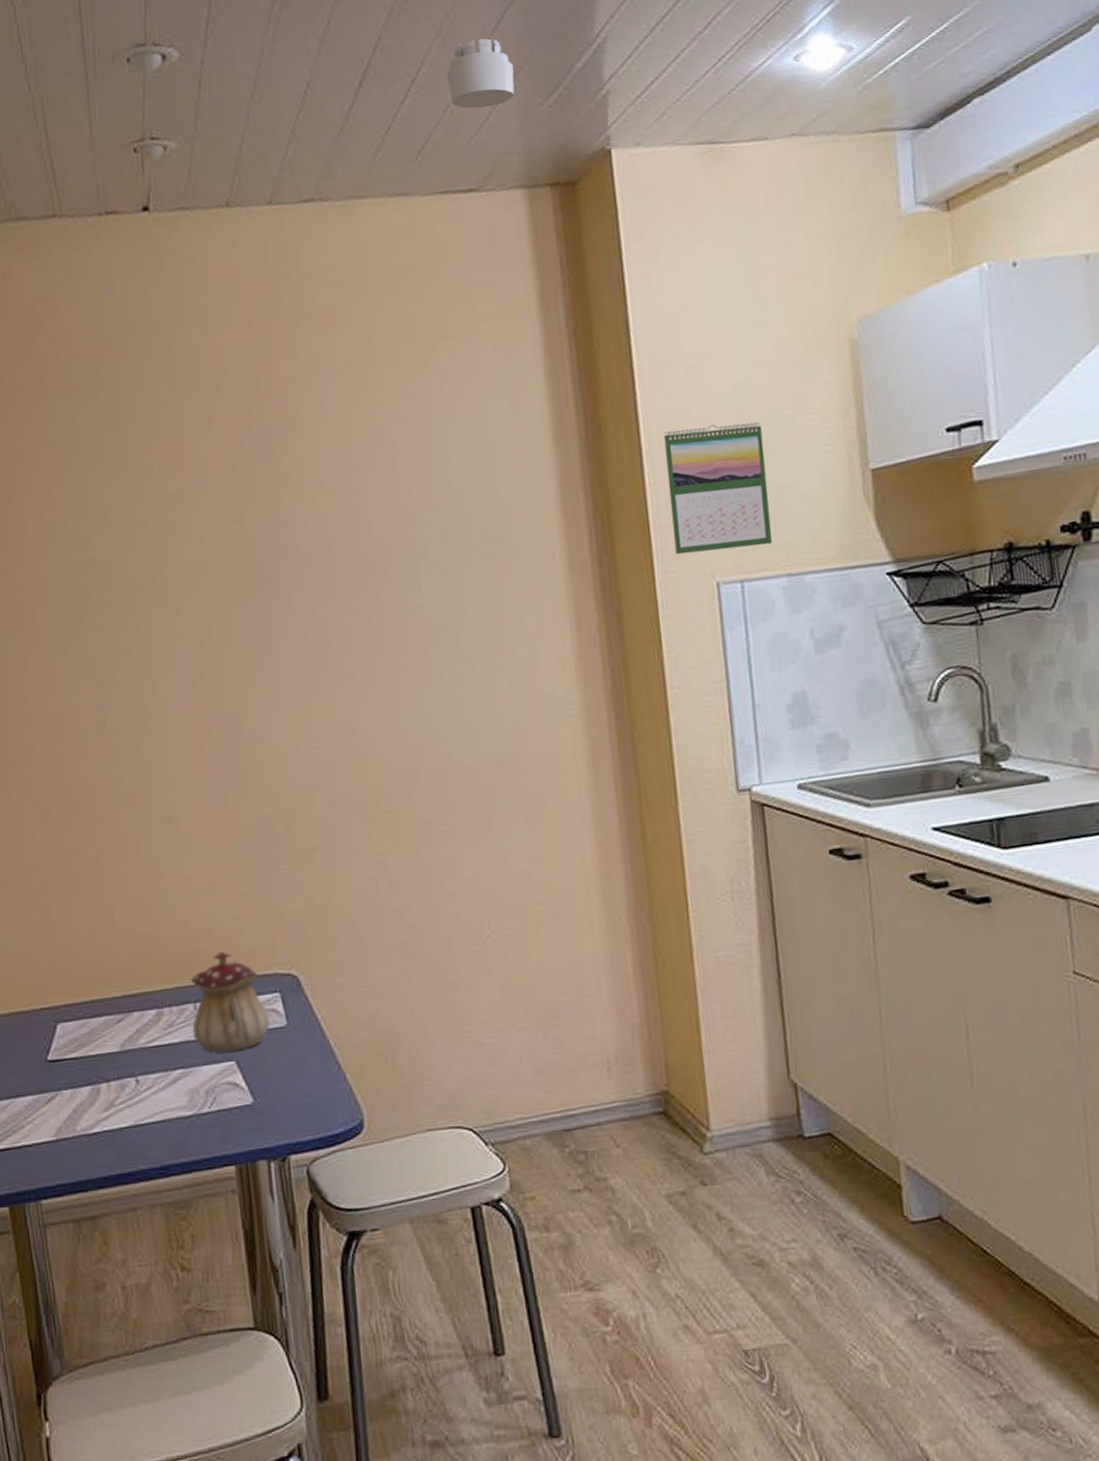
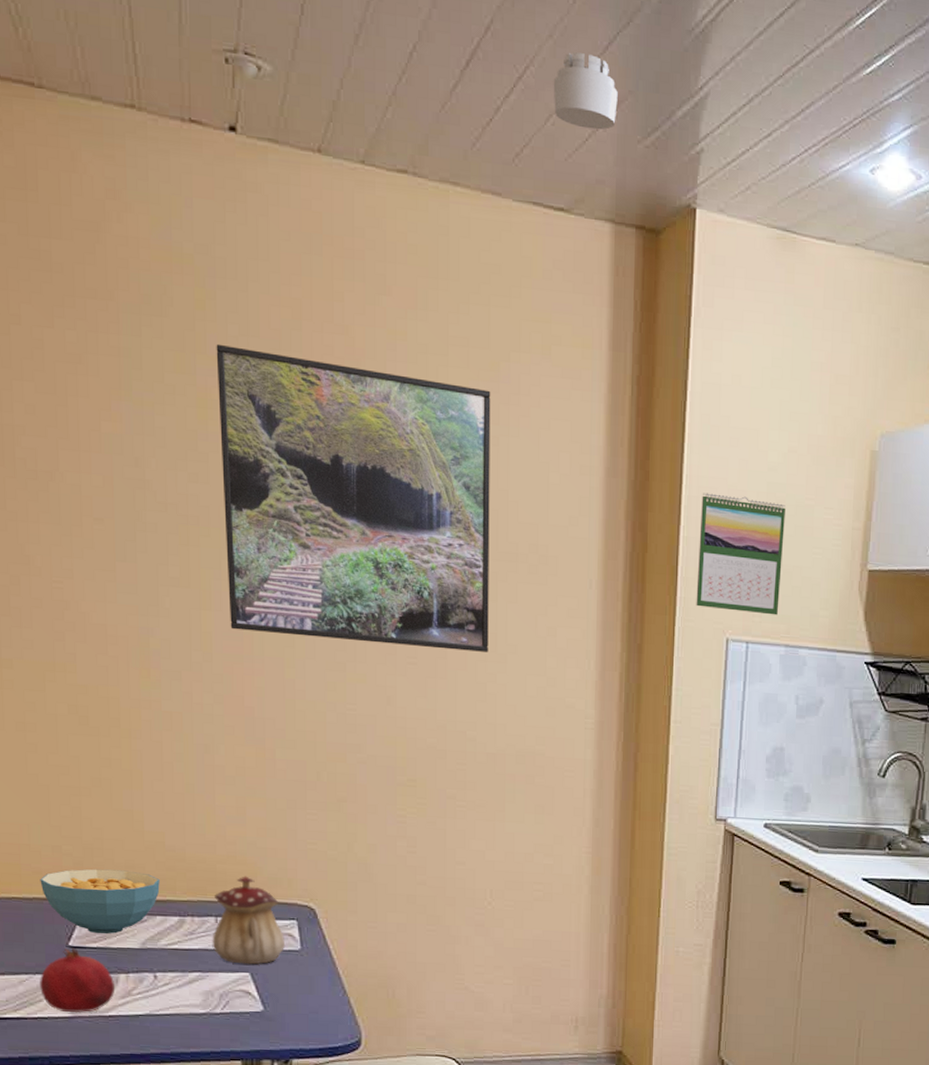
cereal bowl: none [15,966,135,1043] -> present [40,868,160,934]
fruit: none [21,1061,98,1136] -> present [40,947,116,1013]
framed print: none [146,385,452,689] -> present [216,343,491,652]

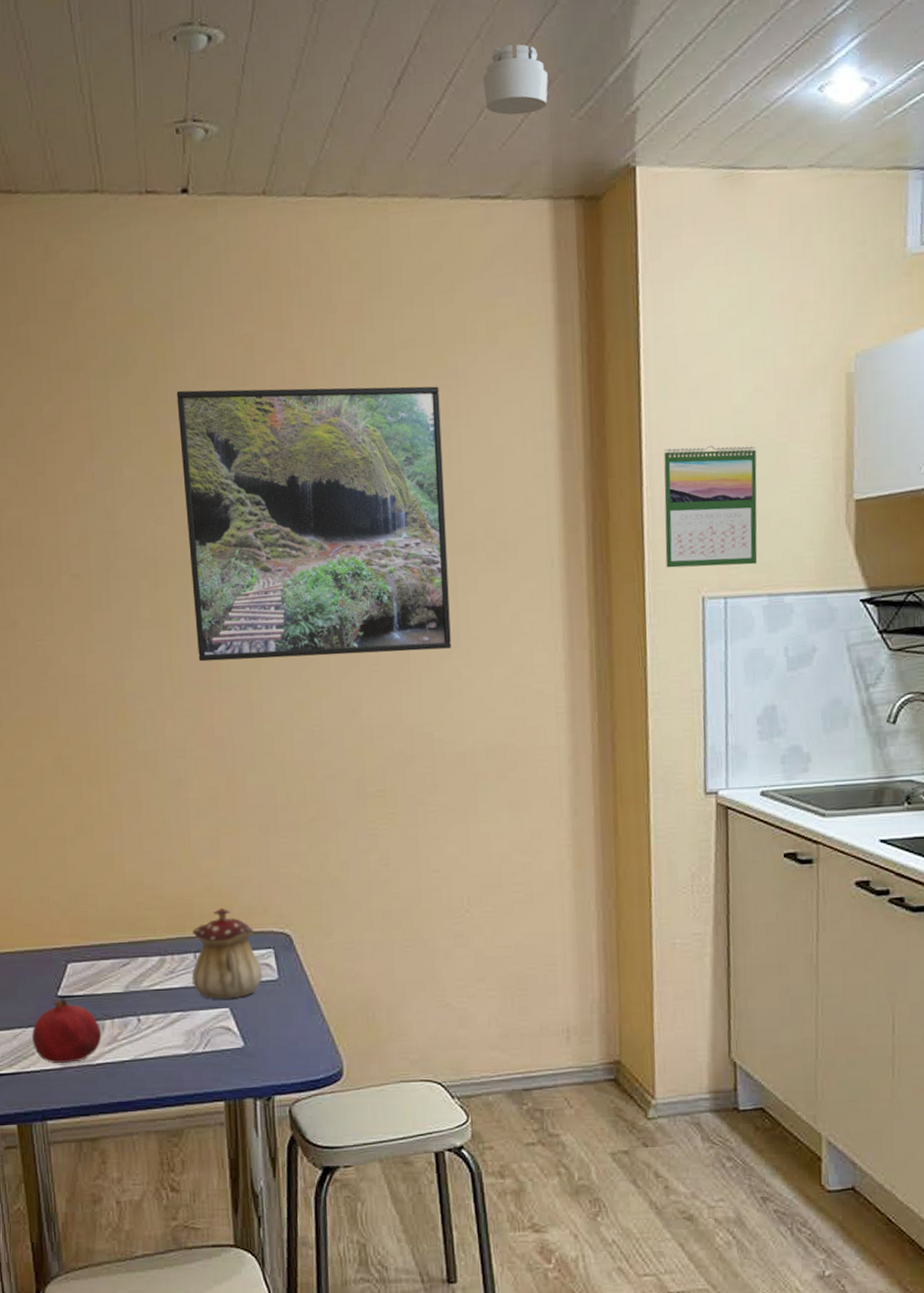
cereal bowl: present [40,868,160,934] -> none [30,914,141,981]

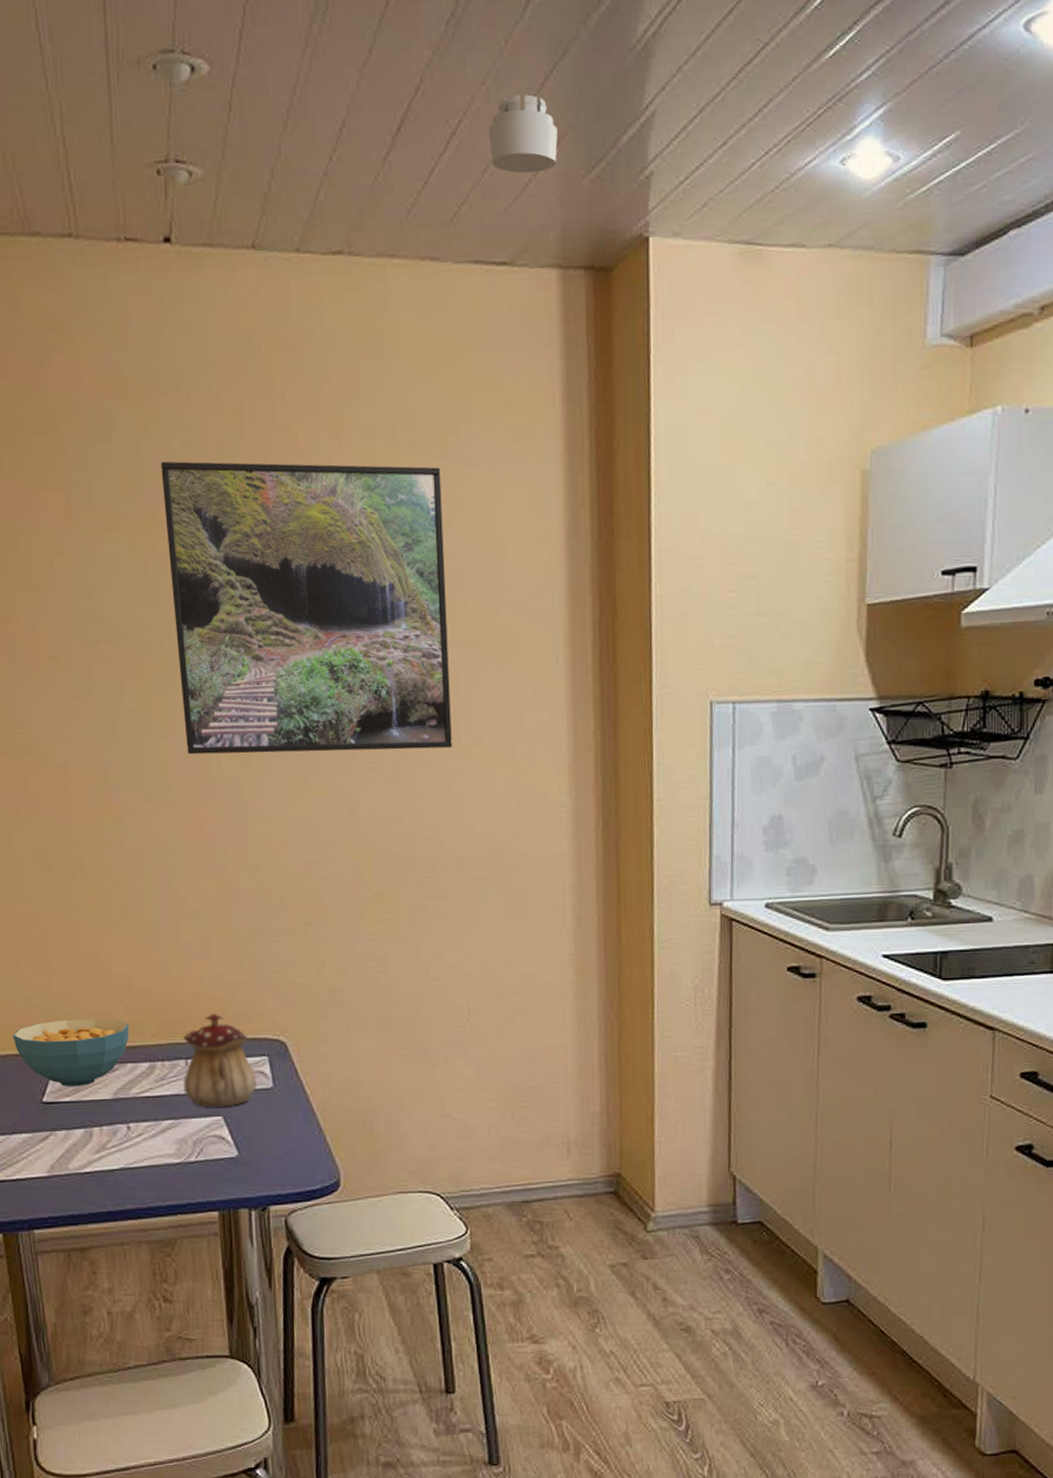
cereal bowl: none [30,914,141,981] -> present [12,1018,129,1087]
fruit: present [32,997,102,1064] -> none [16,1103,90,1172]
calendar: present [664,445,758,568] -> none [673,541,768,670]

